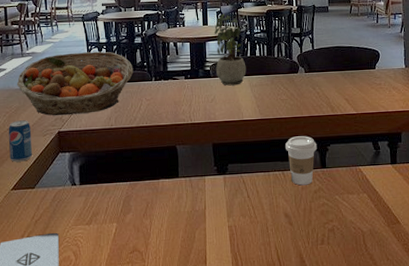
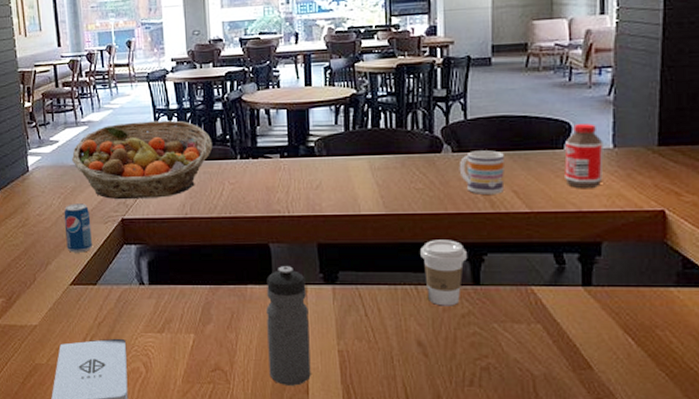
water bottle: none [174,162,208,259] -> present [266,266,311,386]
potted plant: present [214,13,246,86] -> none [321,69,366,168]
mug: none [309,71,340,102] -> present [459,150,505,194]
bottle: none [376,52,400,96] -> present [564,124,604,188]

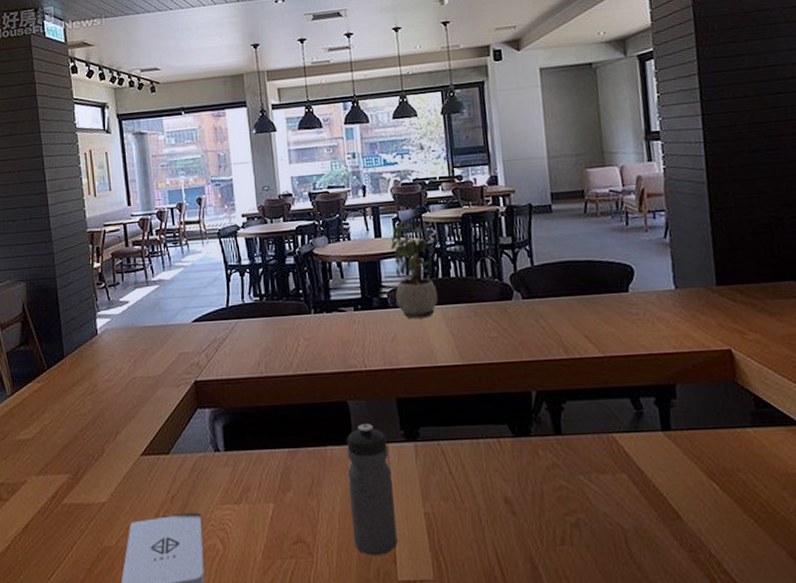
beverage can: present [64,203,92,253] -> none [134,366,164,420]
fruit basket: present [71,120,213,200] -> none [141,276,286,361]
potted plant: none [321,69,366,168] -> present [391,220,438,319]
coffee cup: present [420,240,467,306] -> none [499,388,546,459]
mug: present [459,150,505,194] -> none [530,295,576,341]
bottle: present [564,124,604,188] -> none [629,266,669,330]

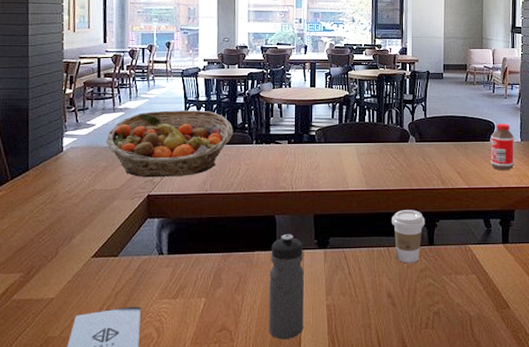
fruit basket: none [141,276,286,361] -> present [105,110,233,178]
potted plant: present [391,220,438,319] -> none [322,75,354,153]
coffee cup: none [499,388,546,459] -> present [392,210,425,263]
bottle: none [629,266,669,330] -> present [490,124,515,170]

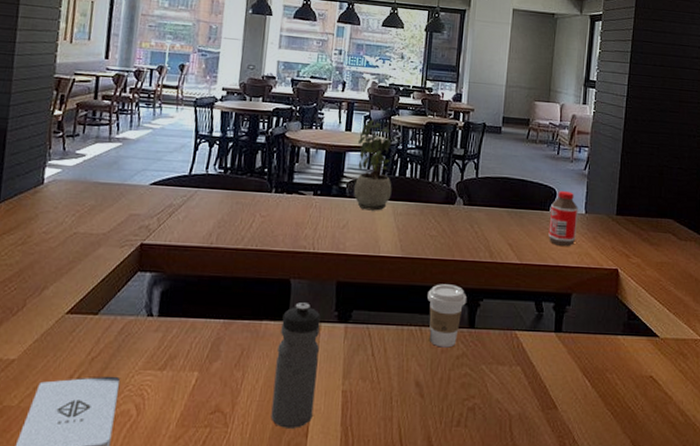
fruit basket: present [105,110,233,178] -> none [96,144,250,225]
potted plant: none [322,75,354,153] -> present [354,119,392,211]

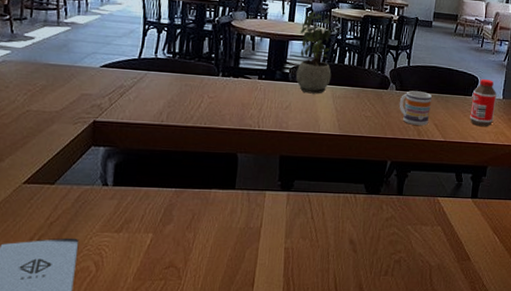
water bottle: present [271,302,321,429] -> none [220,174,265,280]
coffee cup: present [427,284,466,348] -> none [362,158,396,212]
mug: none [467,205,504,246] -> present [399,90,432,126]

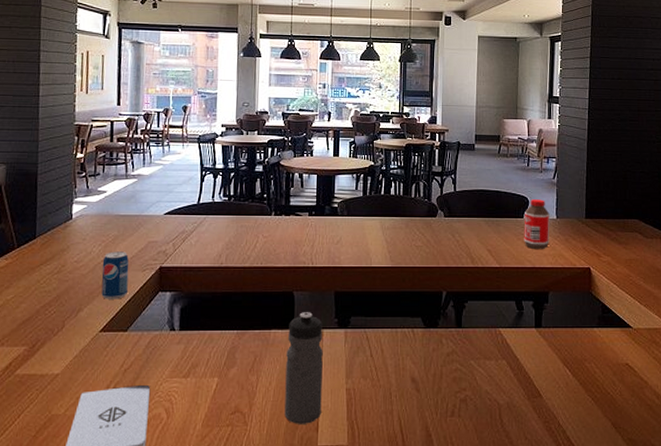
beverage can: none [26,101,59,152] -> present [101,251,129,299]
water bottle: none [220,174,265,280] -> present [284,312,323,424]
potted plant: present [296,11,332,94] -> none [345,144,379,227]
mug: present [399,90,432,126] -> none [449,216,482,252]

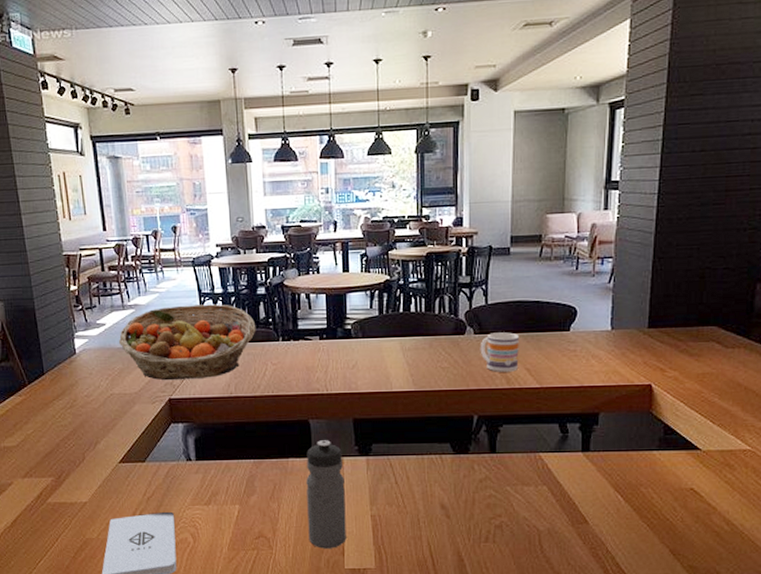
beverage can: present [101,251,129,299] -> none [112,384,140,432]
fruit basket: none [117,178,251,249] -> present [118,304,256,381]
mug: none [449,216,482,252] -> present [480,332,519,372]
bottle: present [524,199,550,249] -> none [570,308,603,366]

